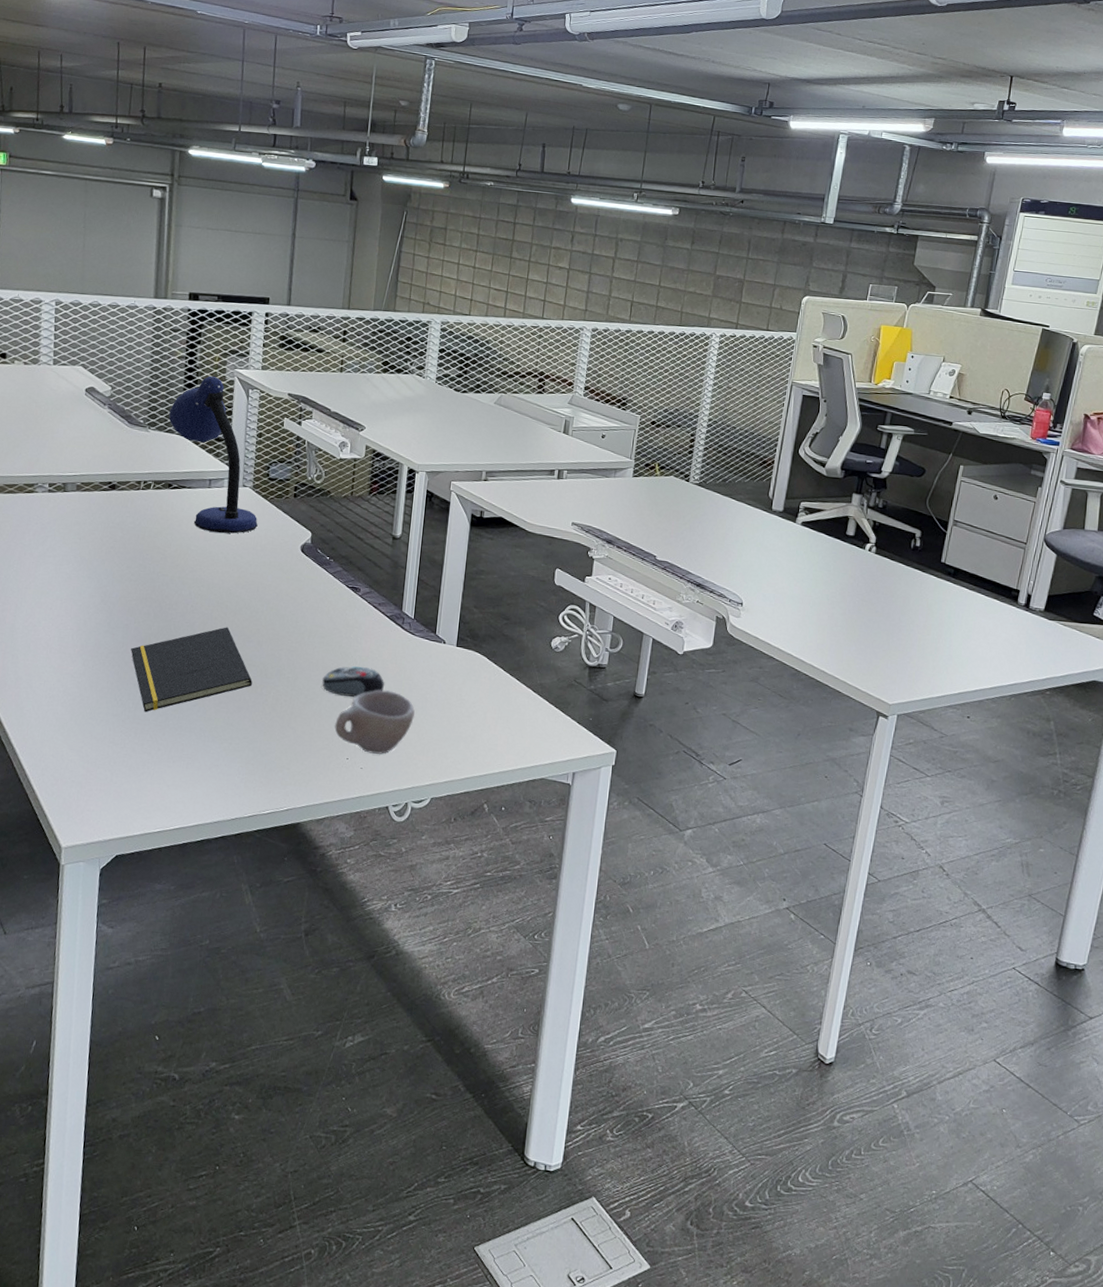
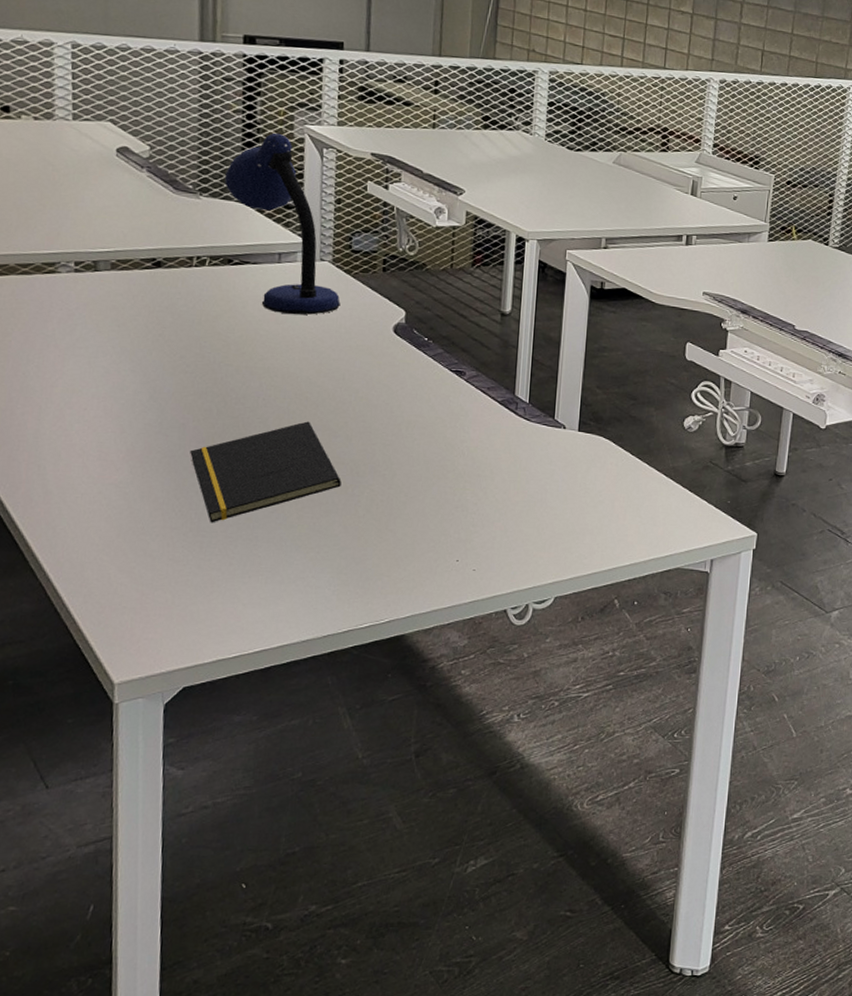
computer mouse: present [322,665,385,697] -> none [424,457,498,492]
cup: present [335,689,415,754] -> none [441,483,533,553]

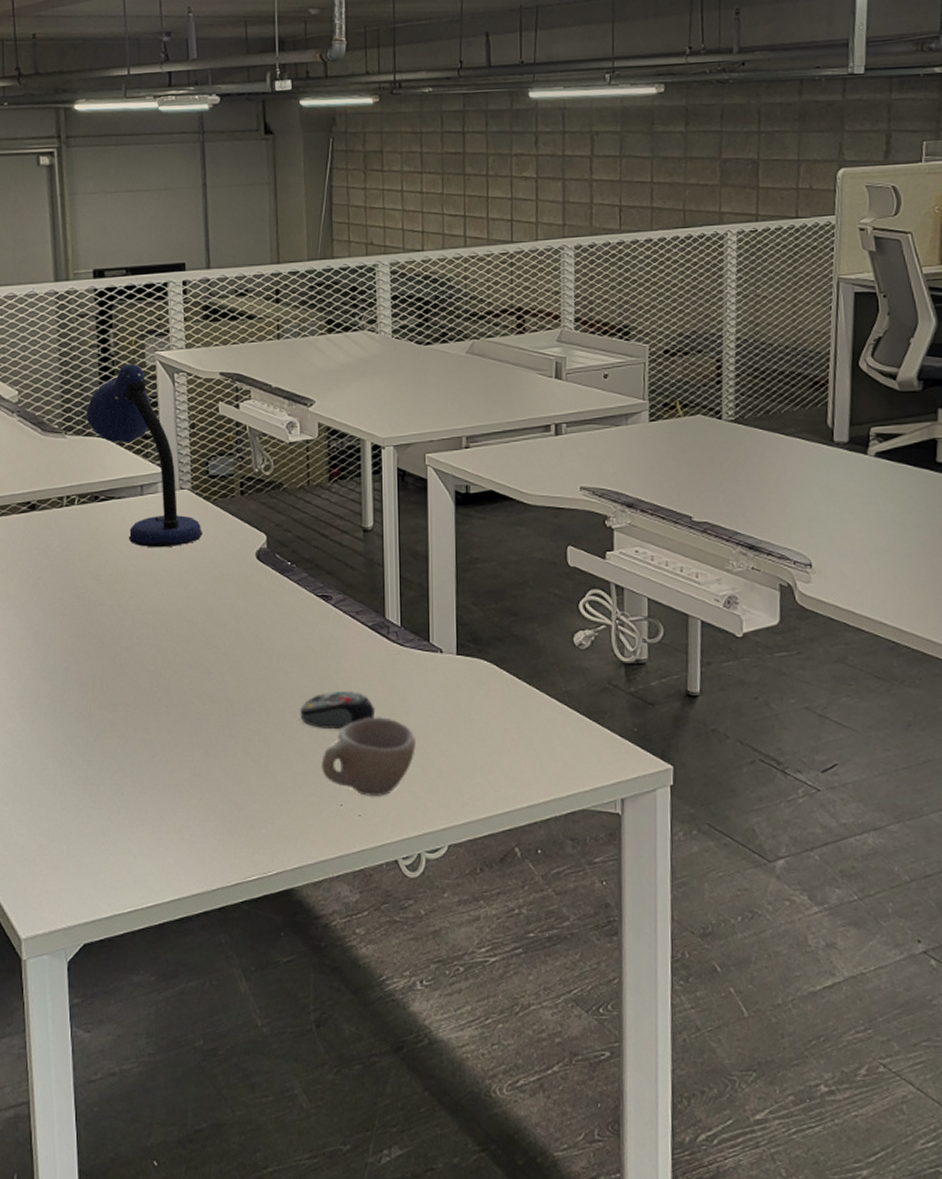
notepad: present [190,421,341,523] -> none [74,659,218,770]
computer mouse: none [424,457,498,492] -> present [300,690,376,728]
cup: none [441,483,533,553] -> present [321,717,416,796]

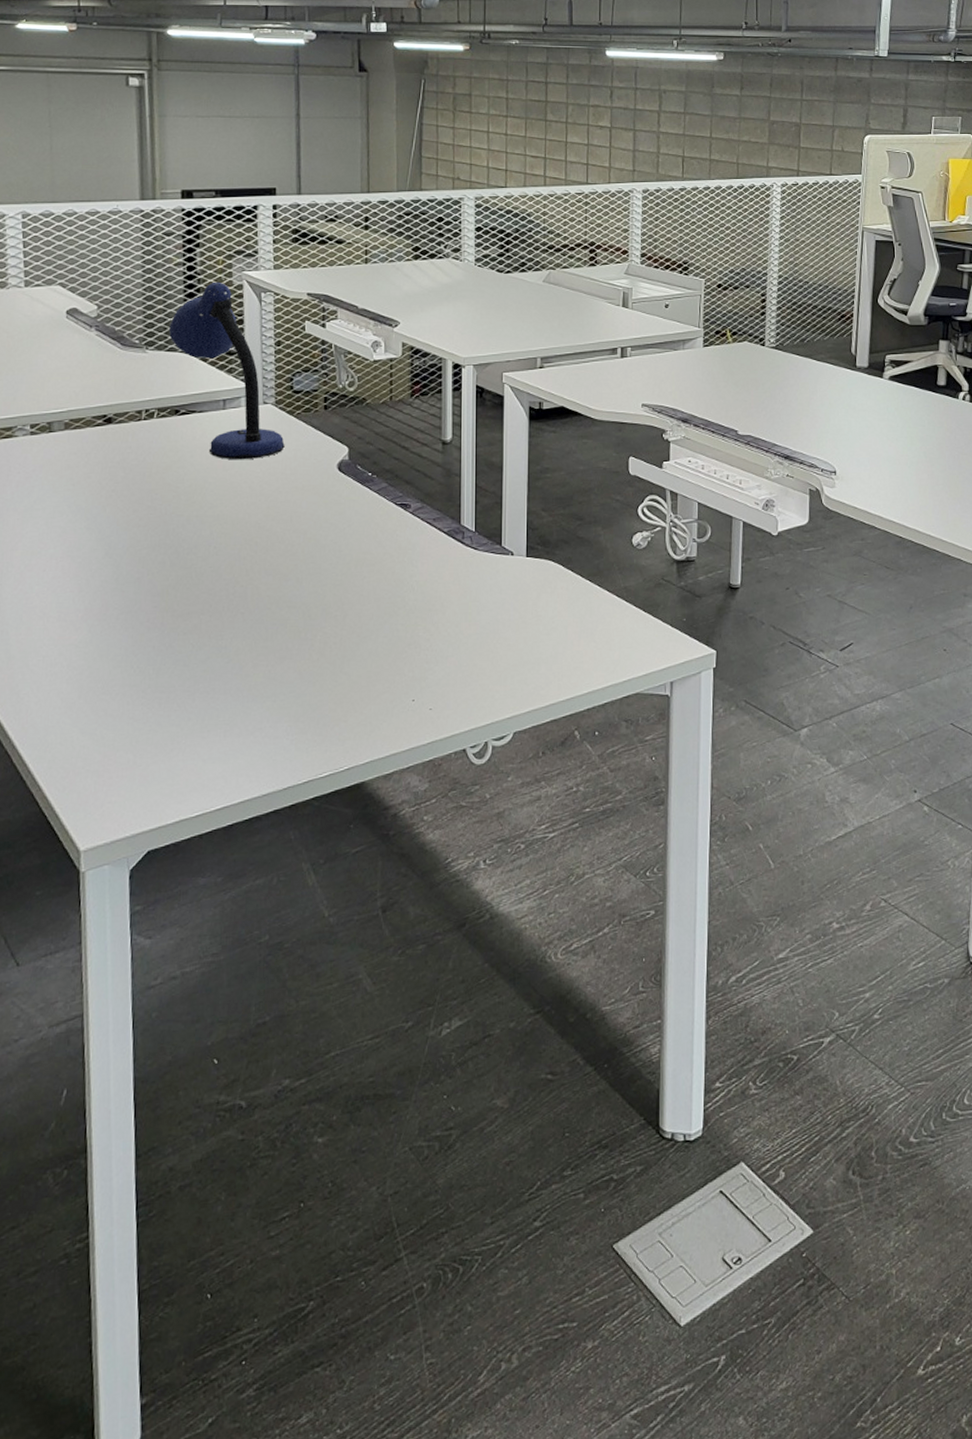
computer mouse: present [300,690,376,728] -> none [376,592,449,629]
cup: present [321,717,416,796] -> none [395,616,486,691]

